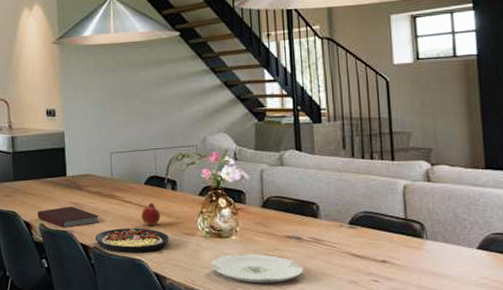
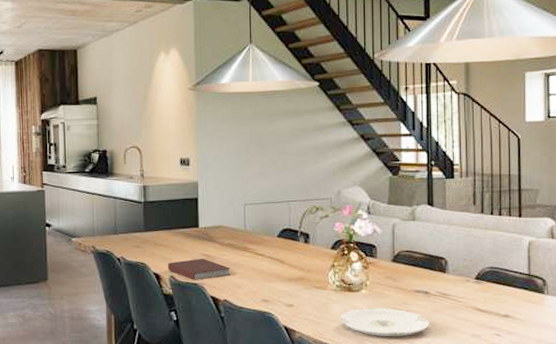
plate: present [96,228,170,253] -> none [226,281,300,306]
fruit: present [141,202,161,227] -> none [273,255,292,280]

